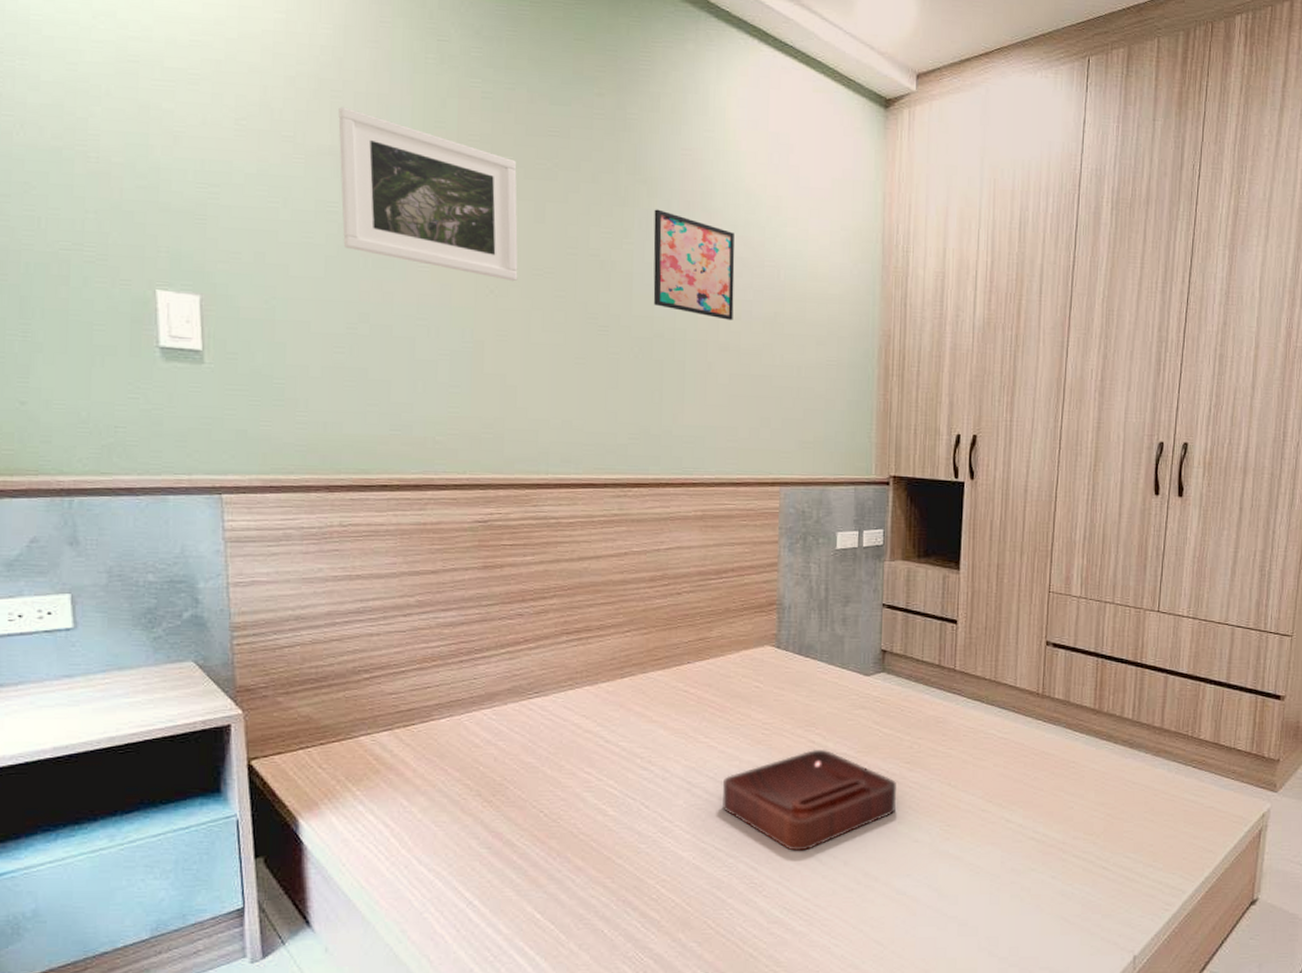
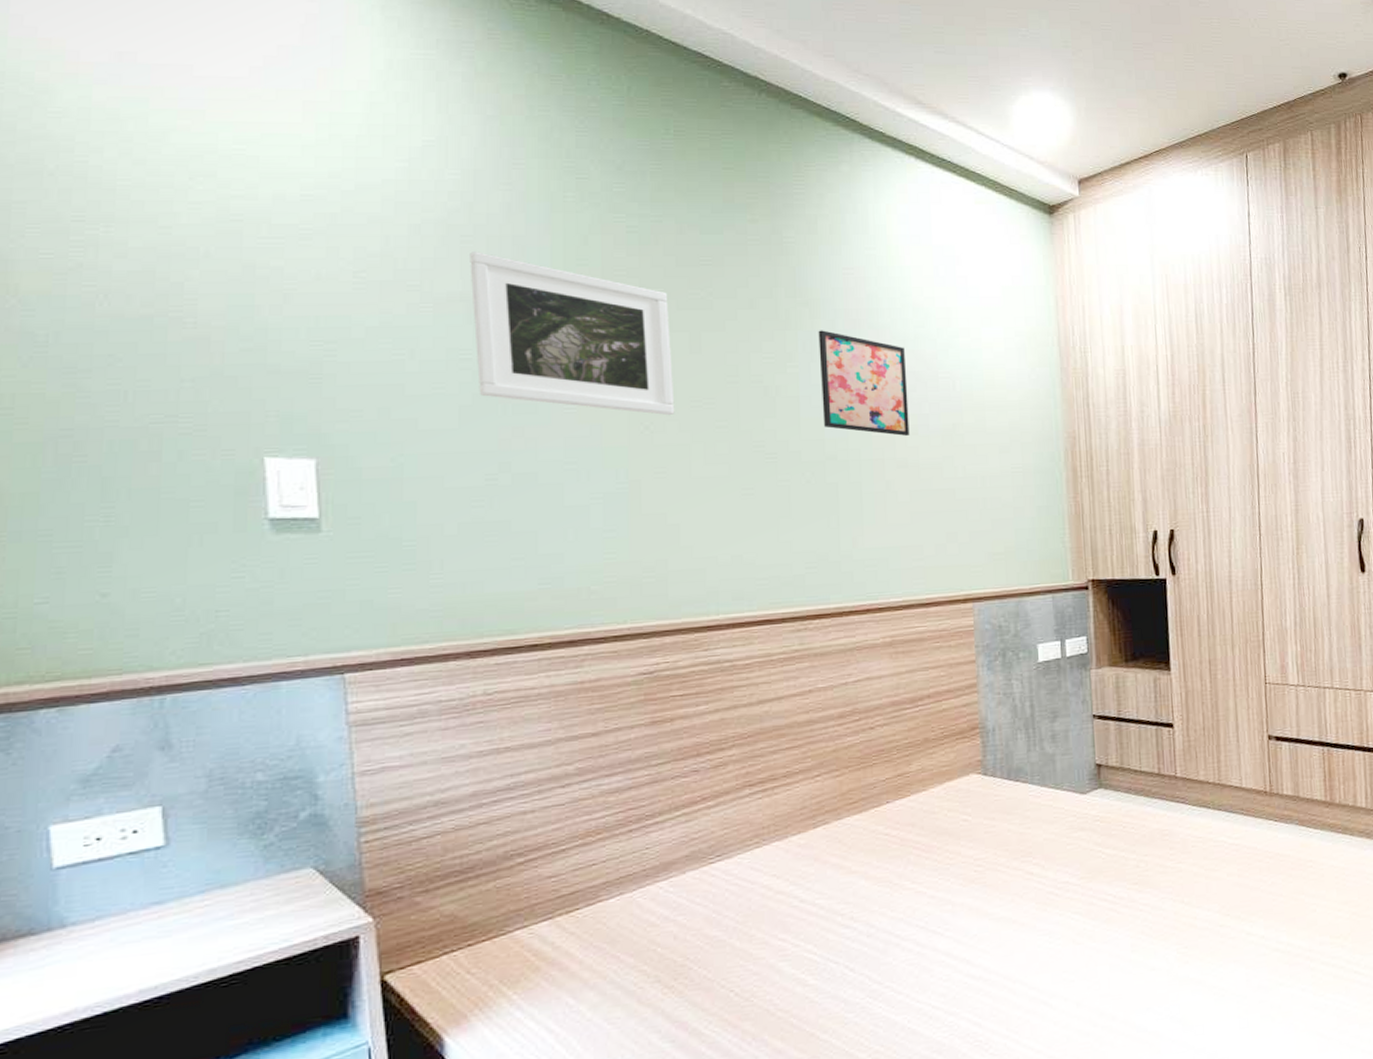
decorative tray: present [723,749,896,851] -> none [936,879,1127,999]

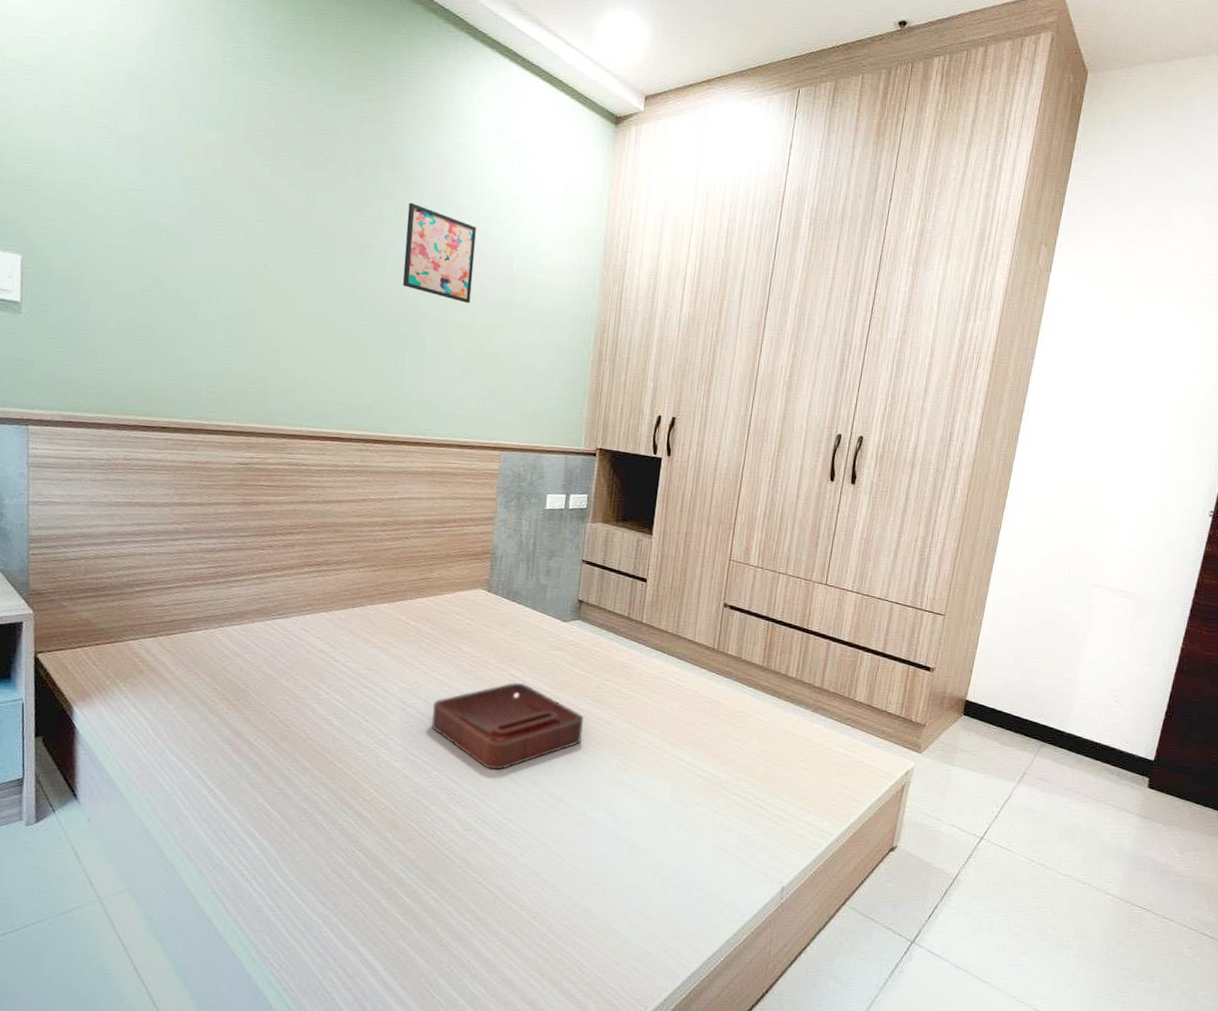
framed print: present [470,252,675,416] -> none [143,100,294,259]
decorative tray: none [936,879,1127,999] -> present [431,682,583,770]

